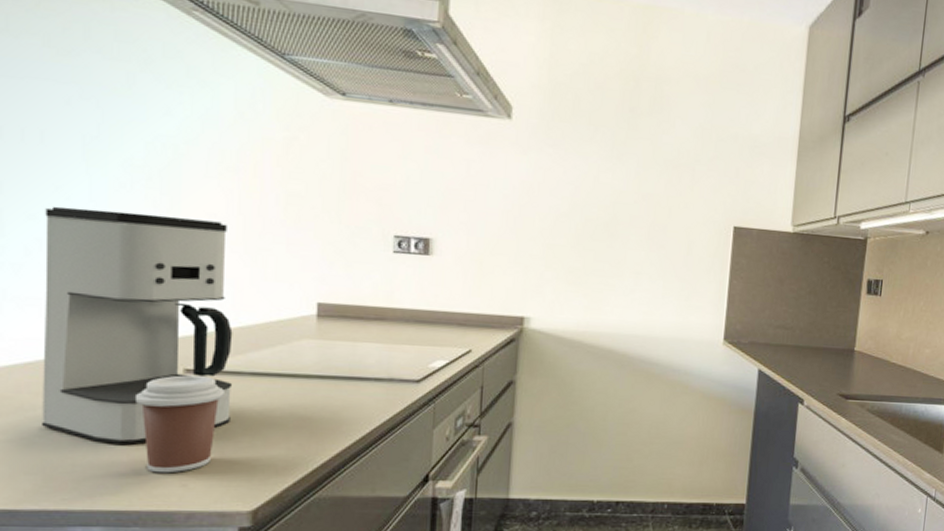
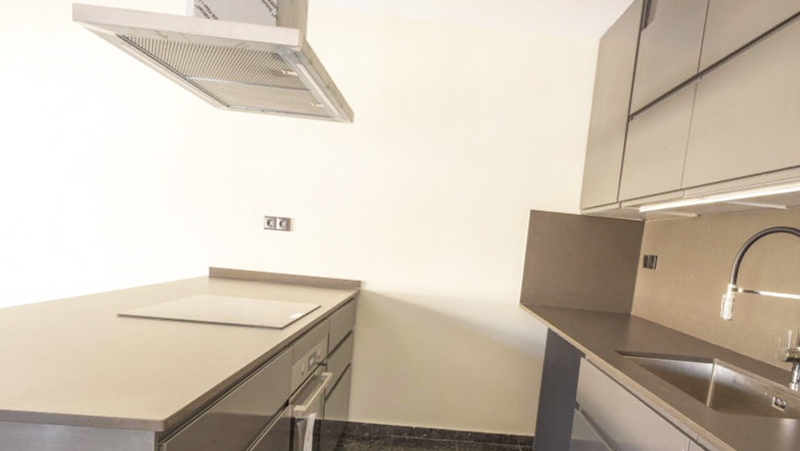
coffee maker: present [40,206,233,445] -> none [24,193,151,368]
coffee cup: present [134,375,224,474] -> none [84,318,145,390]

